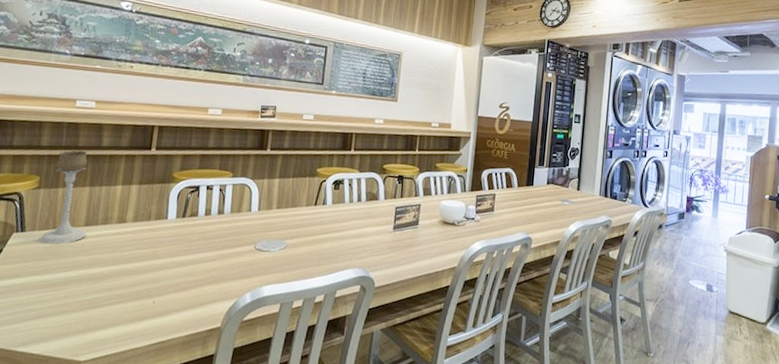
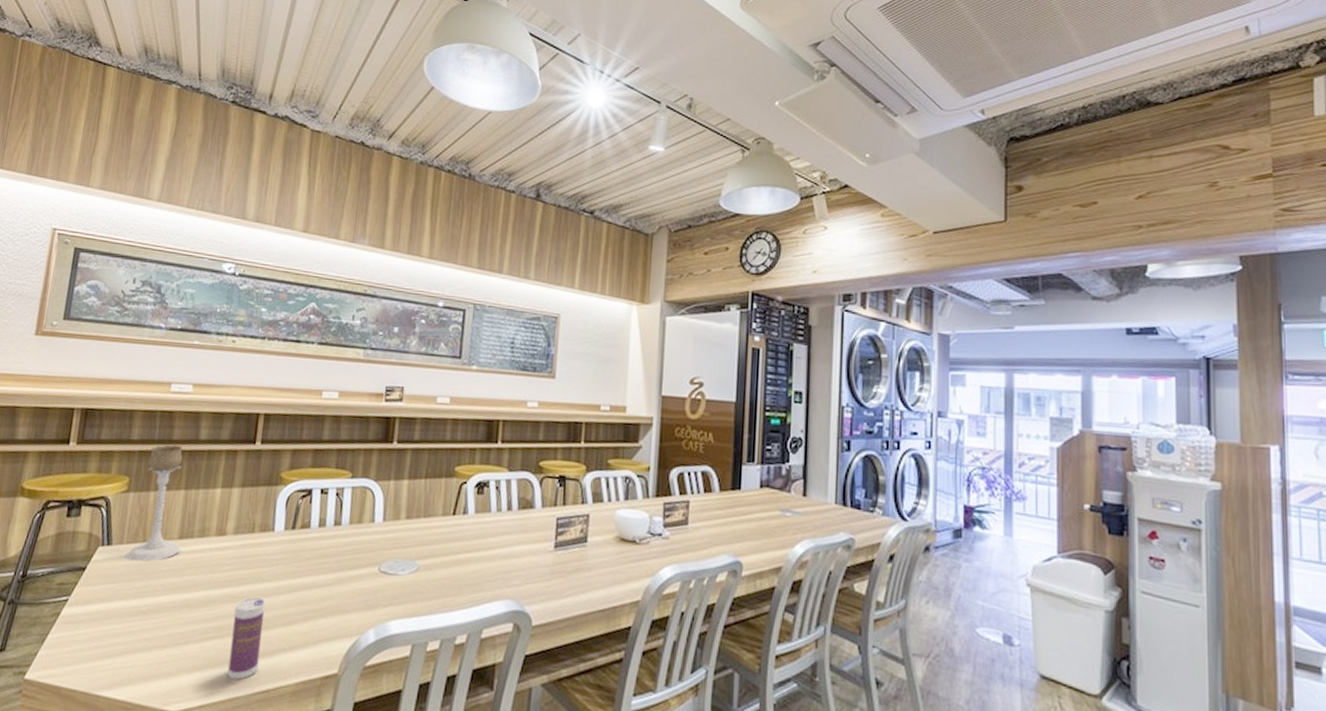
beverage can: none [128,270,161,334] -> present [227,596,266,680]

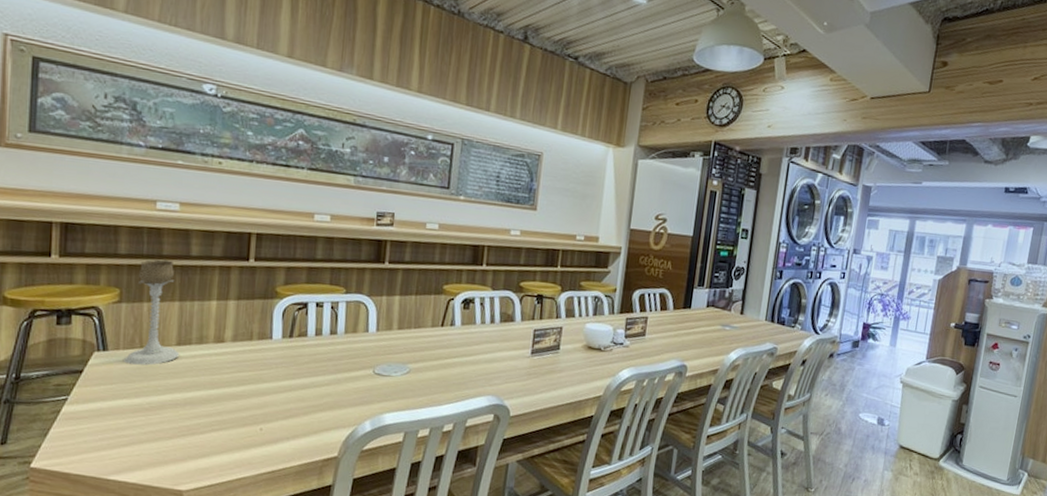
beverage can: present [227,596,266,680] -> none [234,395,268,463]

